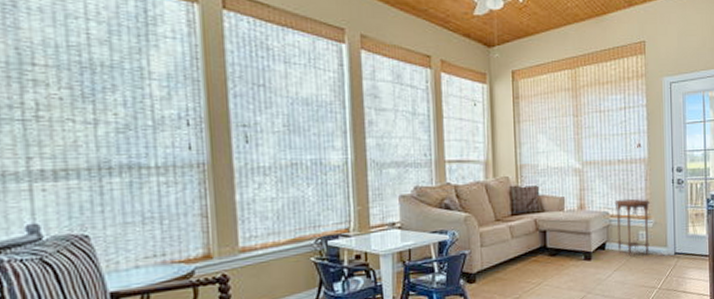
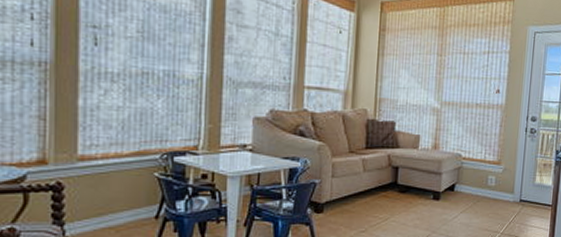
side table: present [614,198,651,256] -> none [466,142,503,200]

